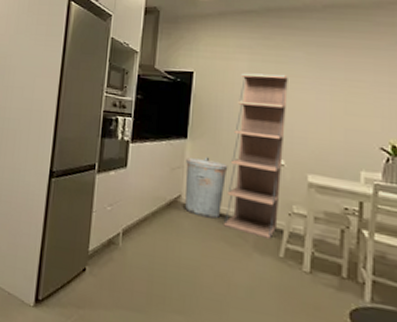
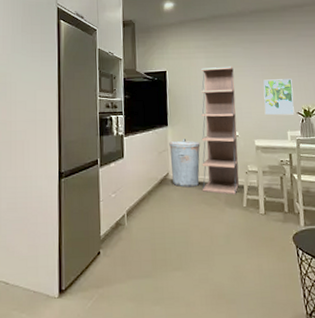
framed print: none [328,97,377,150] -> present [263,79,295,115]

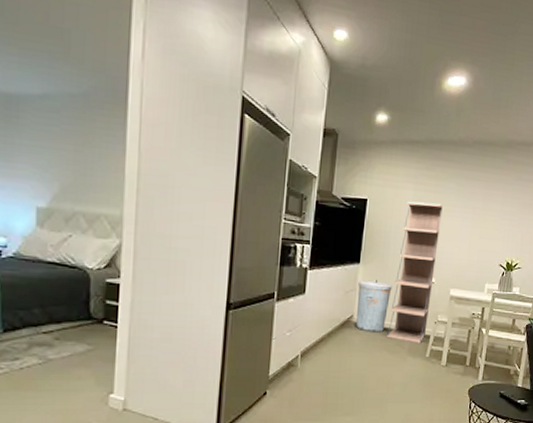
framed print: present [263,79,295,115] -> none [466,224,501,267]

